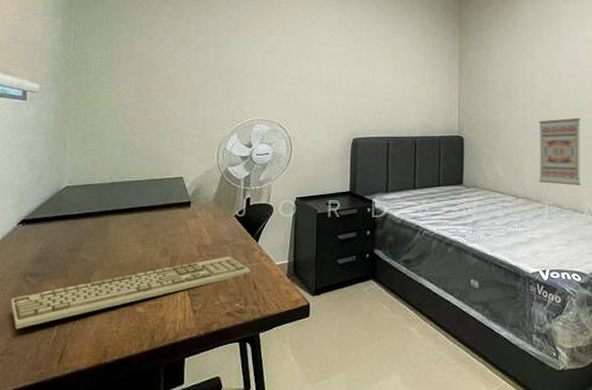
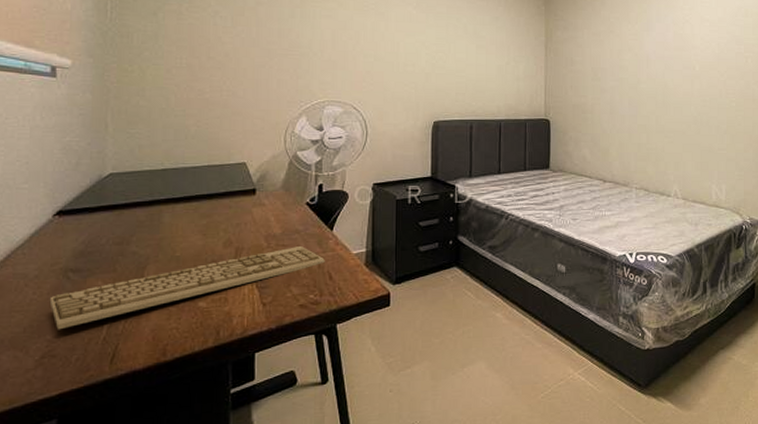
wall art: present [538,118,581,185] -> none [626,101,668,169]

